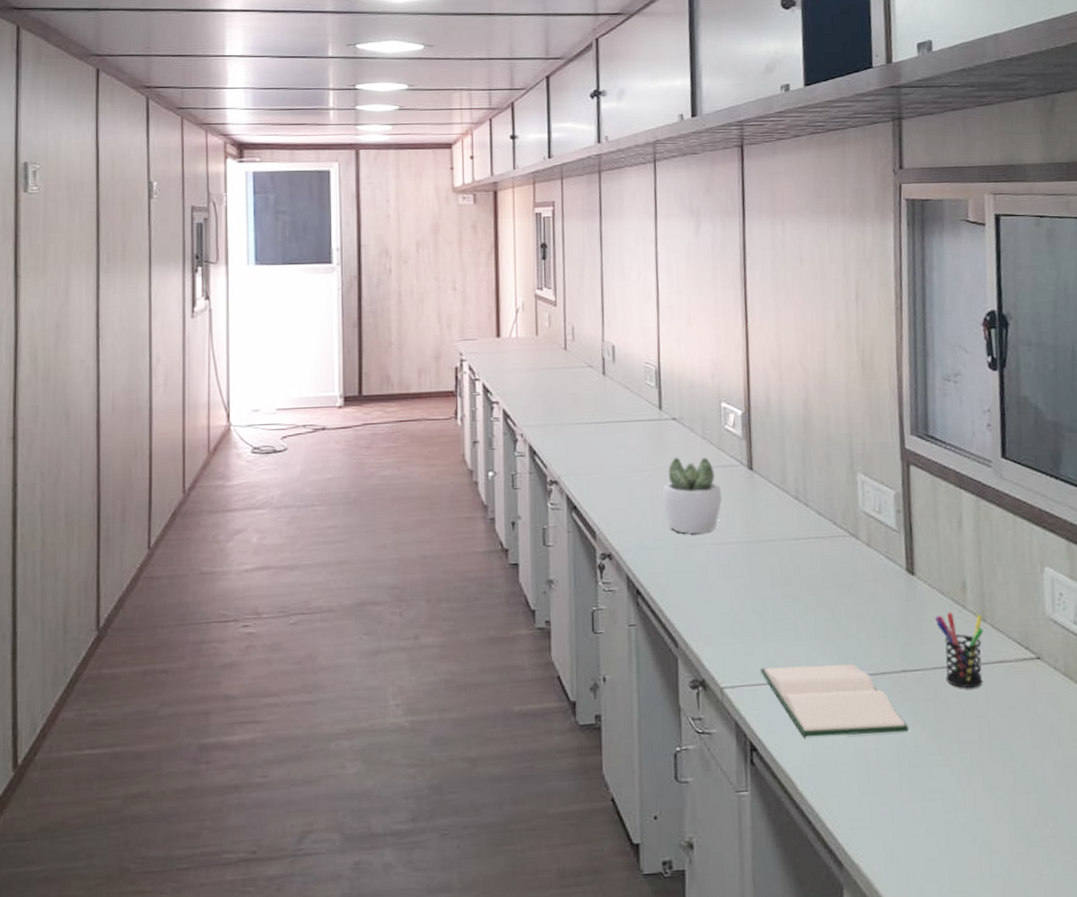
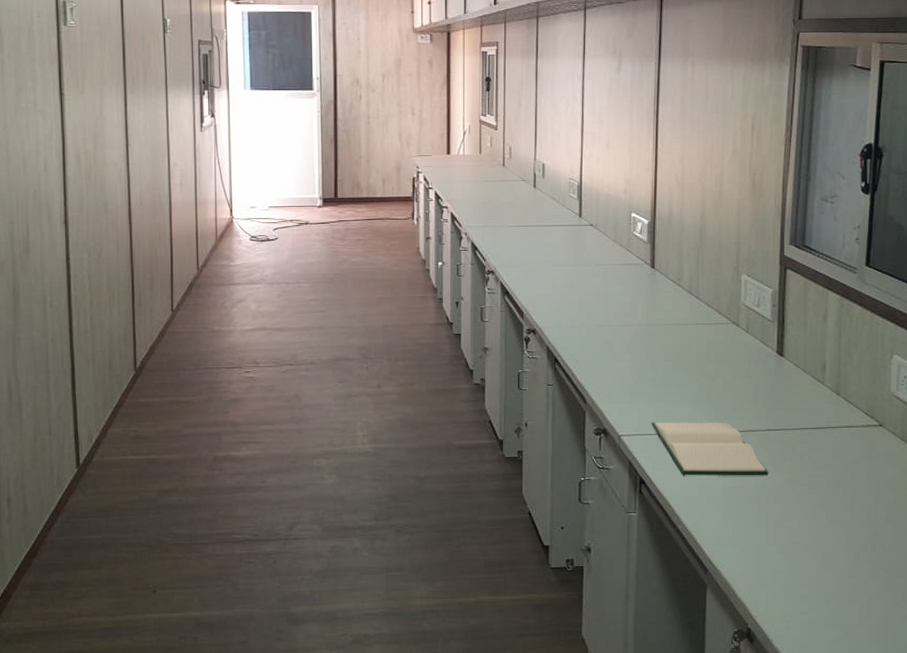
succulent plant: present [661,457,723,534] -> none [578,256,628,316]
pen holder: present [935,613,984,689] -> none [798,387,837,446]

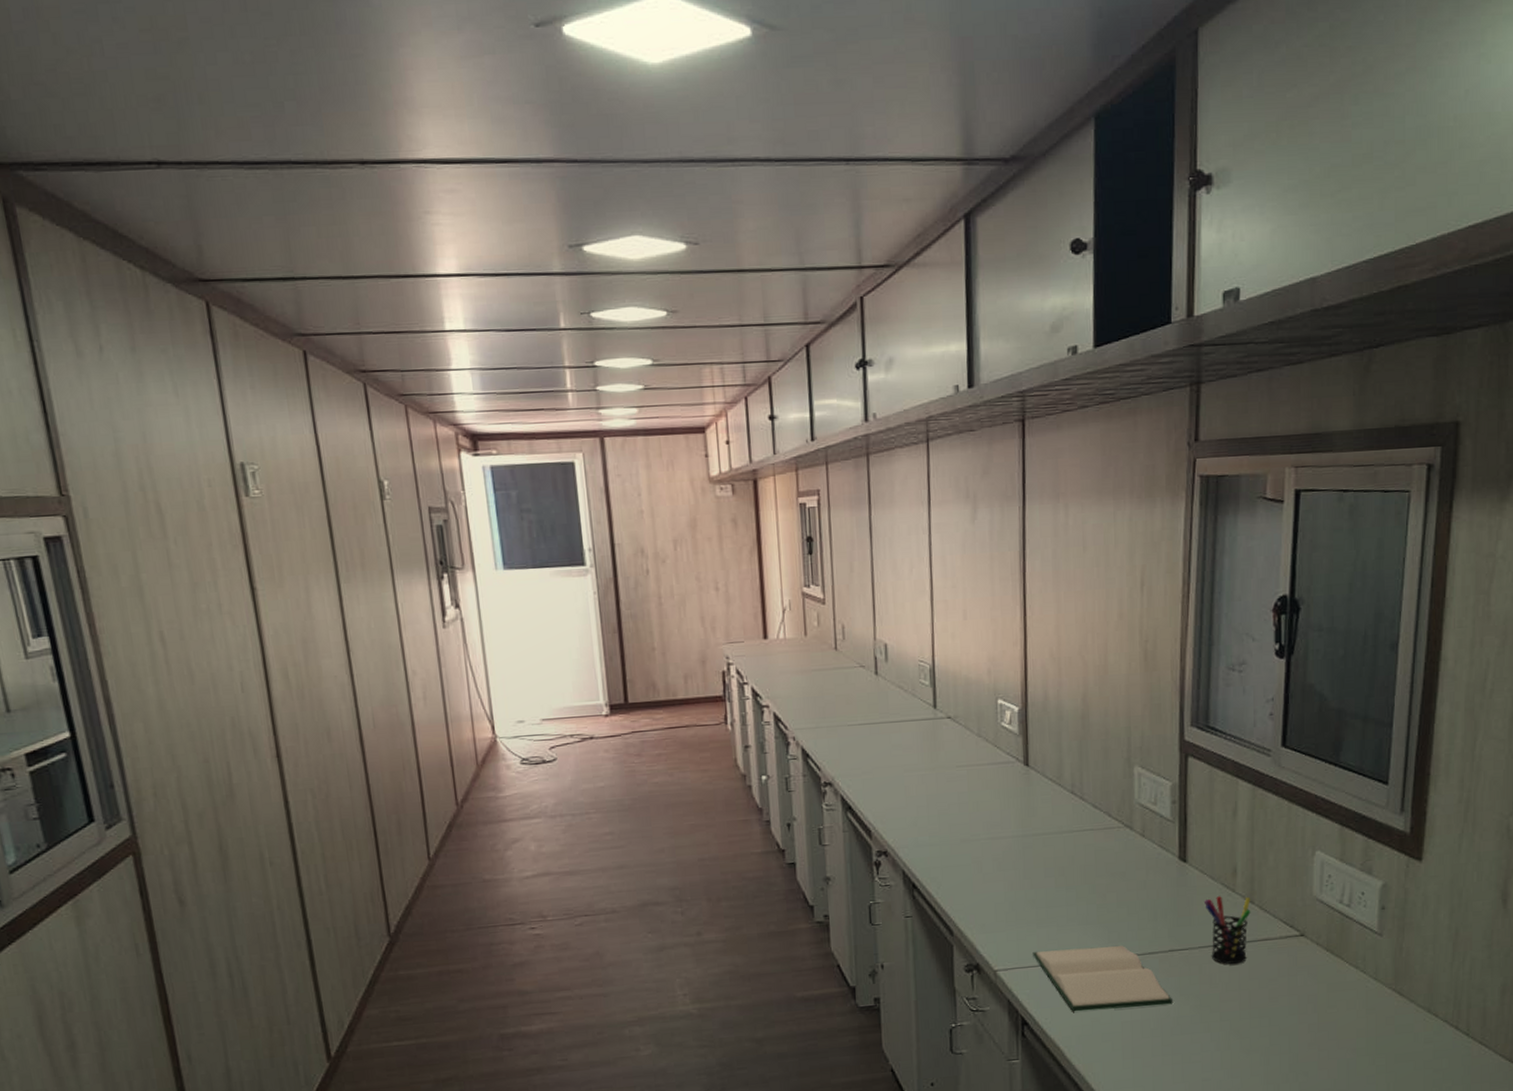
pen holder: none [798,387,837,446] -> present [1205,896,1251,965]

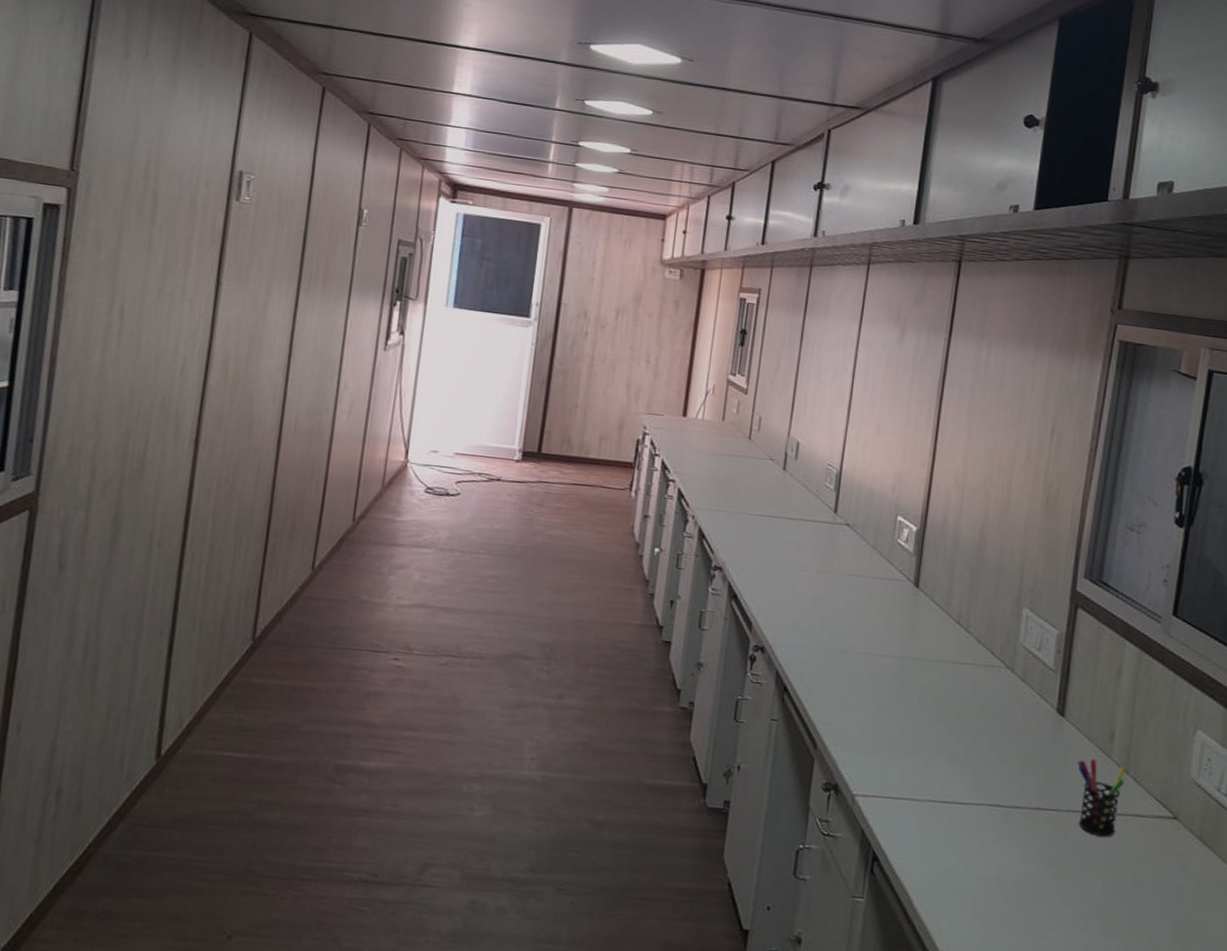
hardback book: present [1032,945,1172,1012] -> none [894,781,1033,868]

